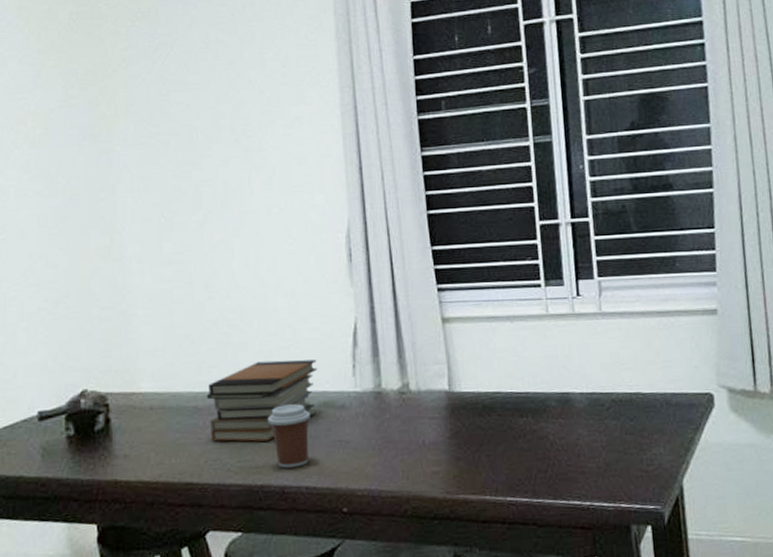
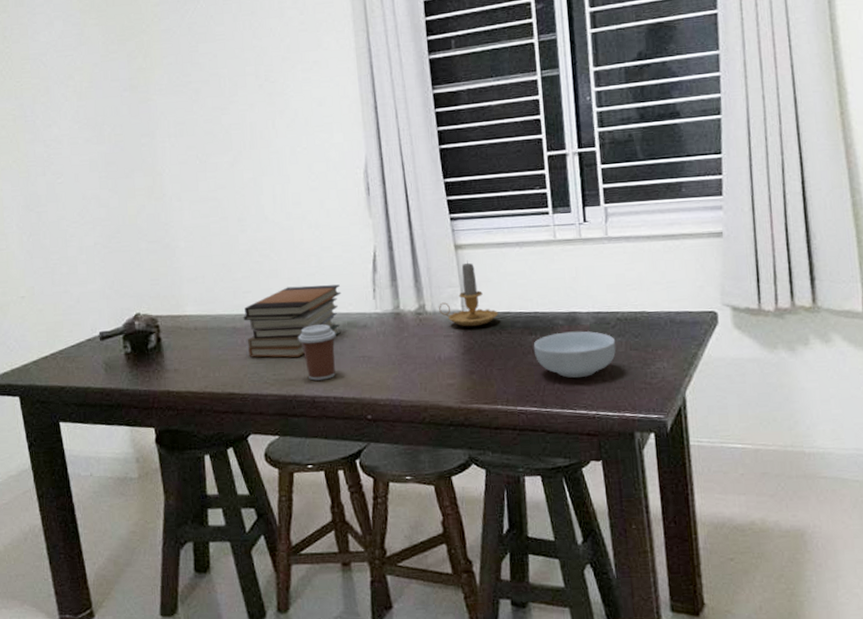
candle: none [424,334,488,408] -> present [439,260,499,327]
cereal bowl: none [524,413,611,465] -> present [533,331,616,378]

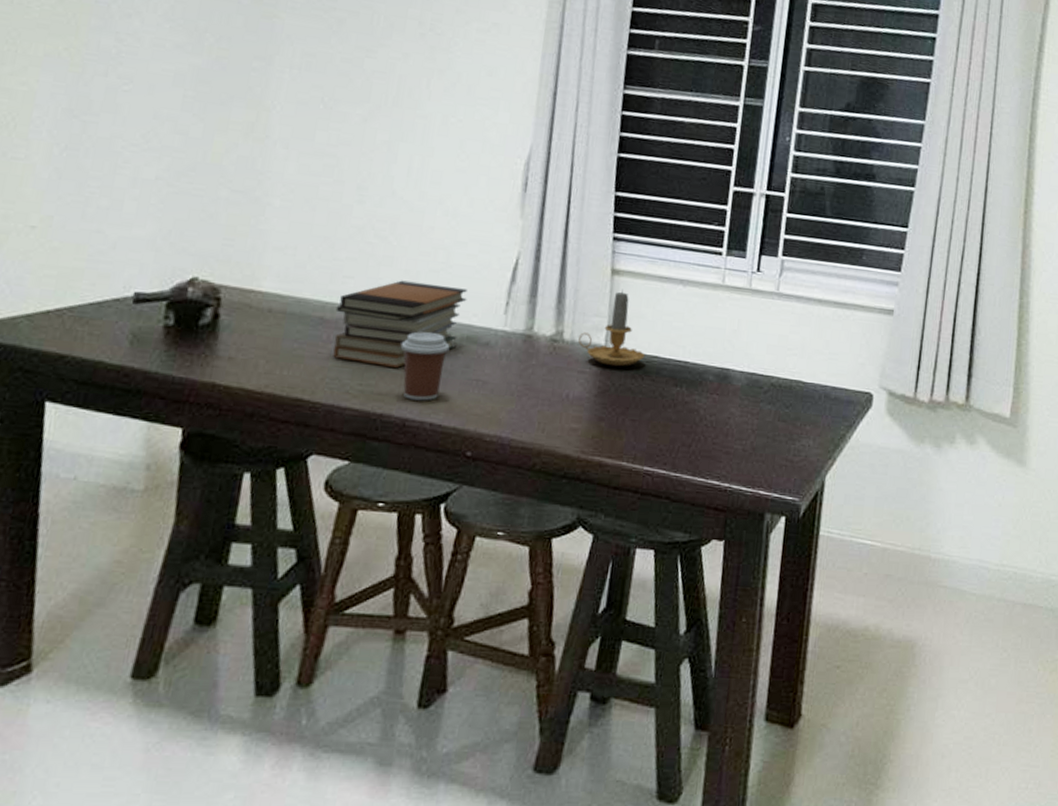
cereal bowl: present [533,331,616,378] -> none [675,389,765,443]

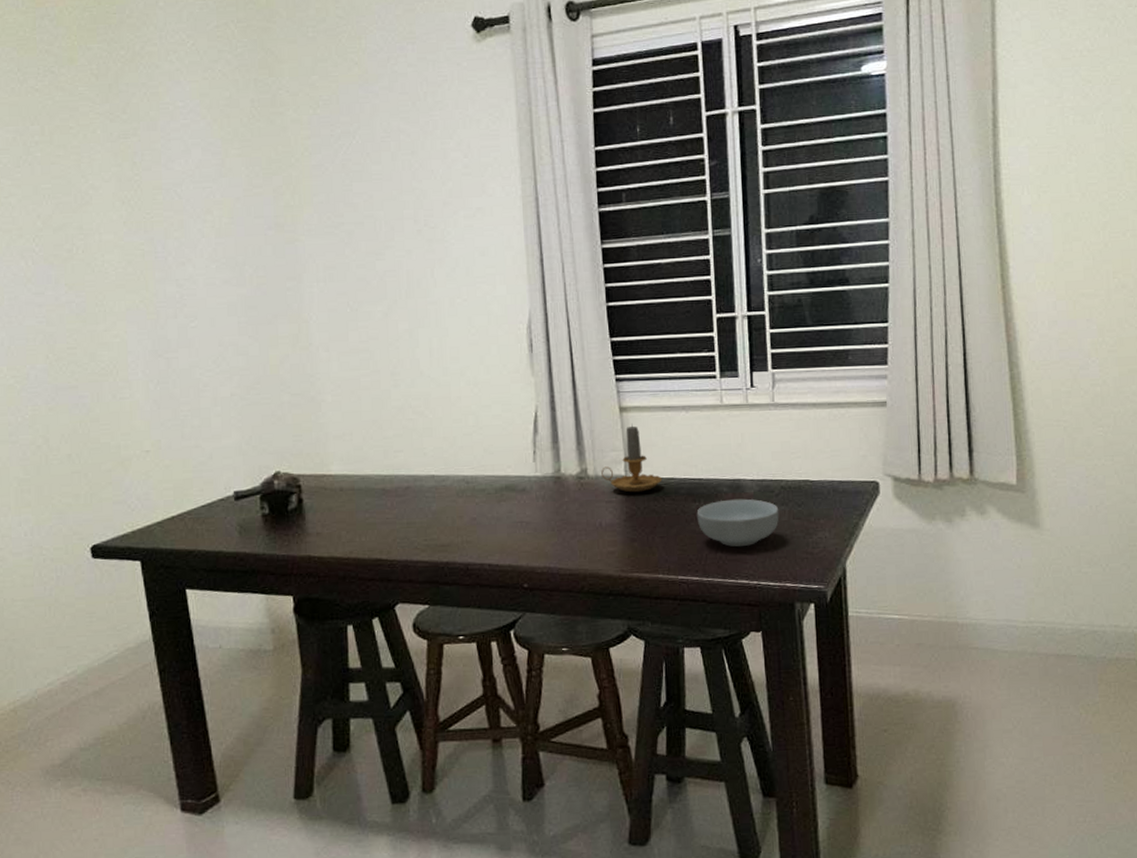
book stack: present [333,280,467,369] -> none [393,445,500,523]
coffee cup: present [400,331,450,401] -> none [452,487,493,547]
cereal bowl: none [675,389,765,443] -> present [696,498,779,547]

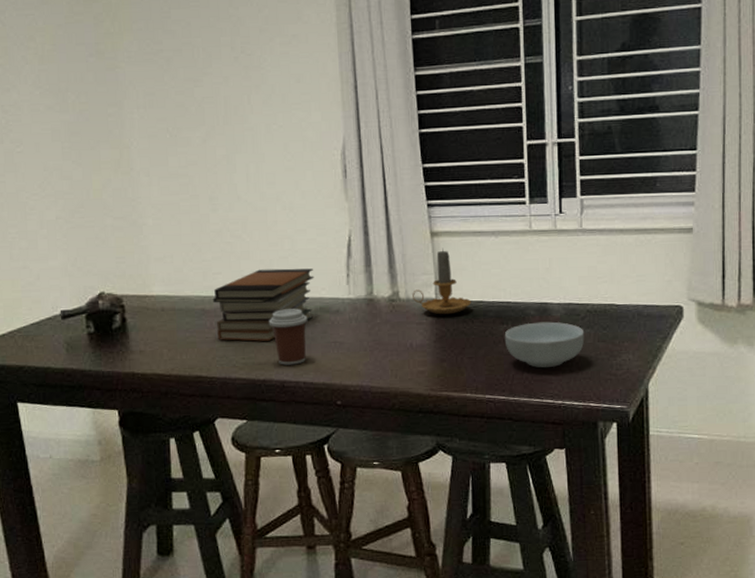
book stack: none [393,445,500,523] -> present [212,268,315,342]
coffee cup: none [452,487,493,547] -> present [268,309,308,365]

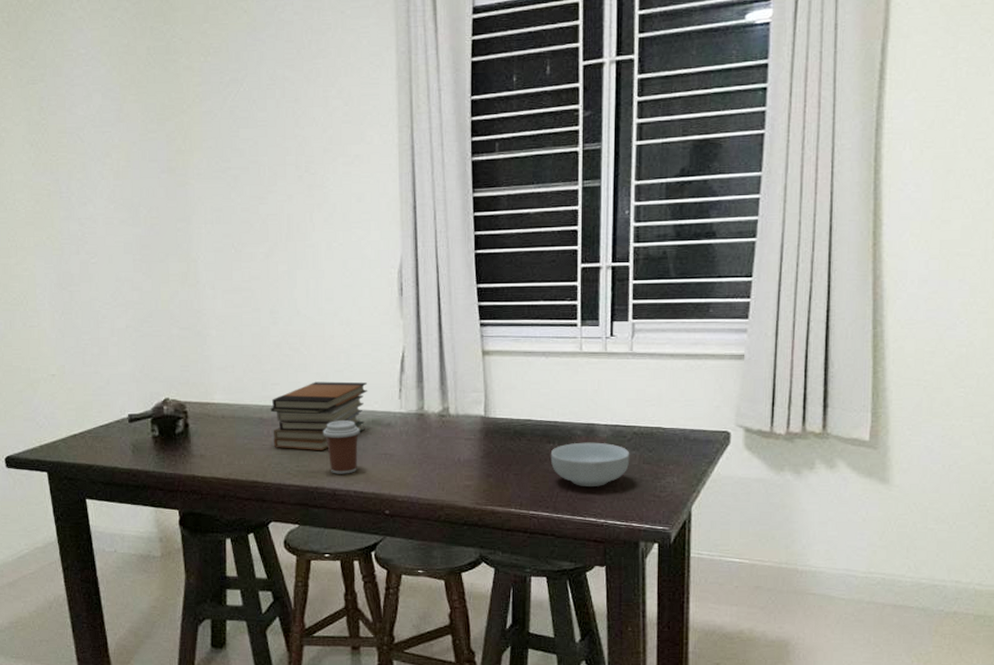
candle: present [412,248,472,315] -> none [462,366,520,432]

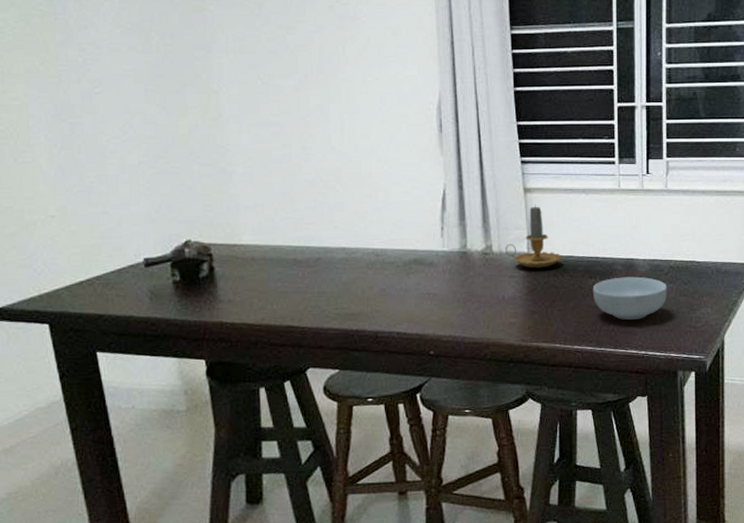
book stack: present [270,381,368,451] -> none [304,220,409,293]
coffee cup: present [322,420,360,474] -> none [362,260,402,316]
candle: none [462,366,520,432] -> present [505,204,562,269]

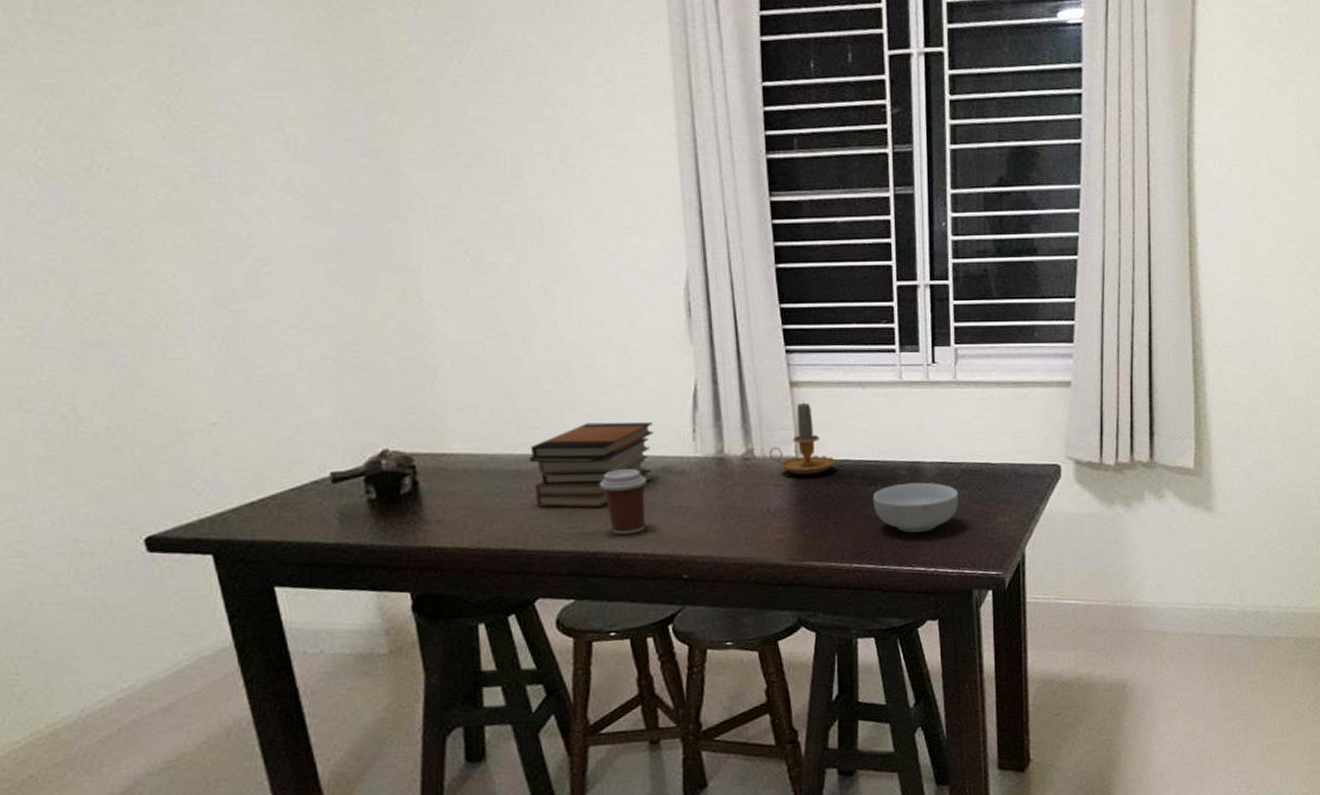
book stack: none [304,220,409,293] -> present [529,422,654,508]
coffee cup: none [362,260,402,316] -> present [599,469,647,535]

